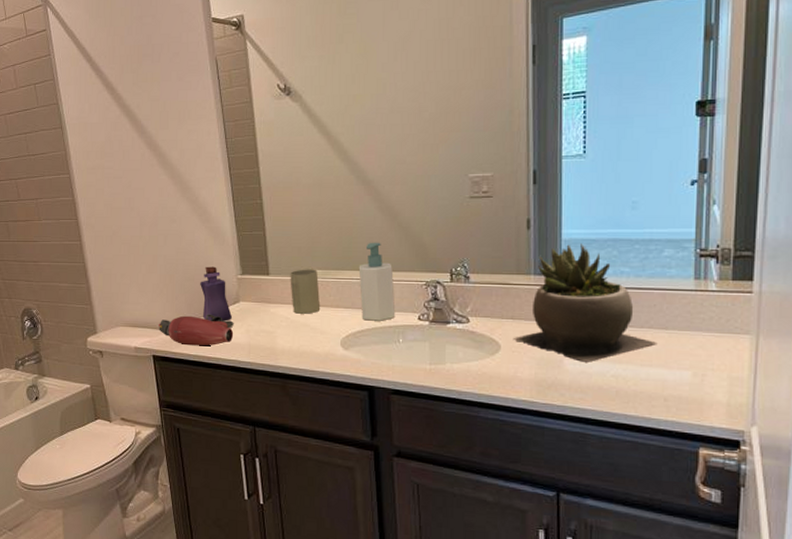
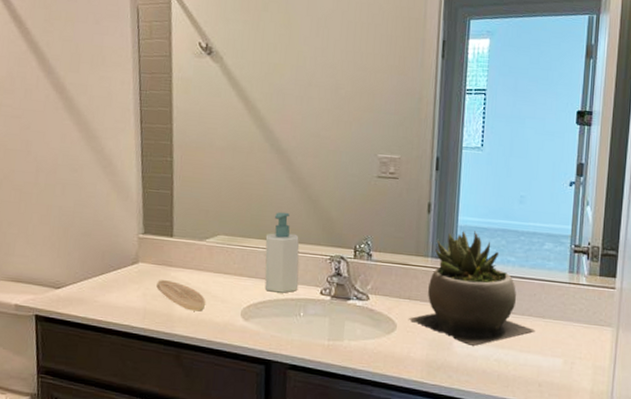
hair dryer: present [159,314,234,346] -> none [45,273,130,309]
perfume bottle: present [200,266,232,321] -> none [97,222,129,283]
soap dish: none [258,316,305,344] -> present [156,280,205,312]
cup: present [290,269,321,314] -> none [194,233,224,281]

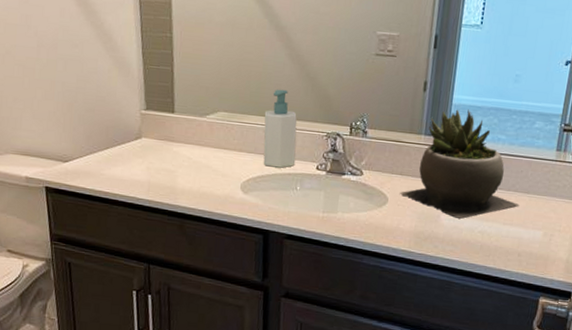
soap dish: present [156,280,205,312] -> none [160,154,207,185]

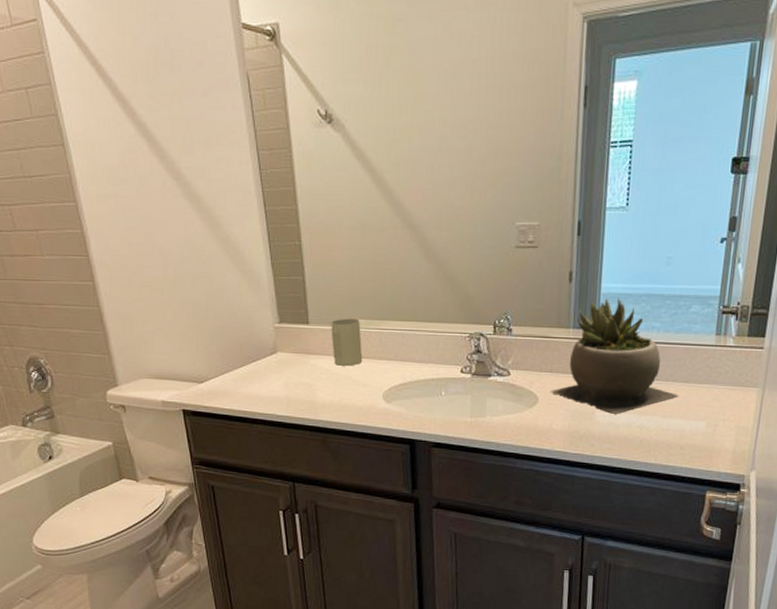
cup: none [195,110,224,156] -> present [331,318,363,366]
soap bottle: present [263,89,297,168] -> none [402,291,439,374]

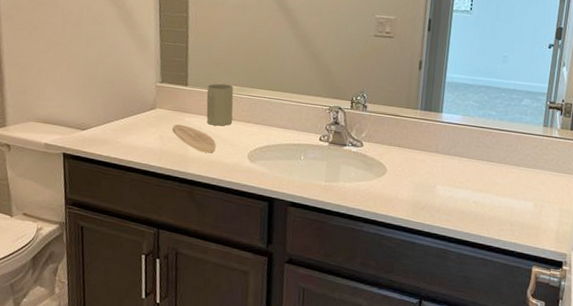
soap dish: none [297,368,347,397] -> present [172,124,216,153]
succulent plant: present [550,297,679,414] -> none [397,86,511,189]

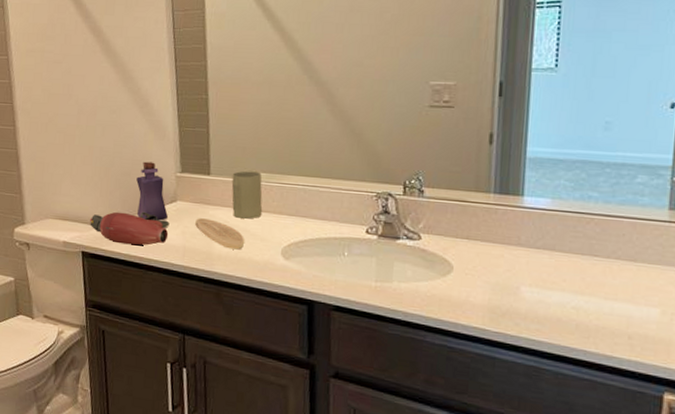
hair dryer: none [72,116,149,149] -> present [90,211,170,246]
perfume bottle: none [118,71,147,126] -> present [136,161,168,221]

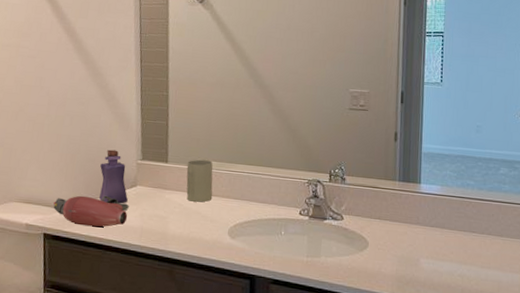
soap dish: present [195,218,244,250] -> none [152,201,196,230]

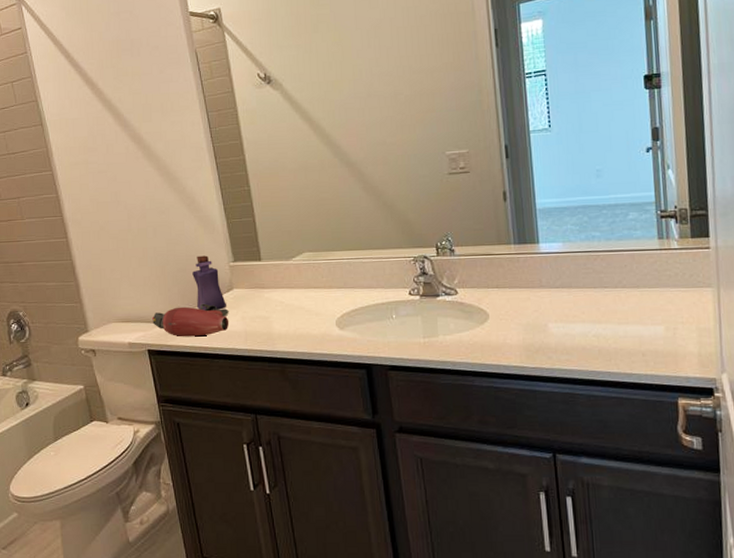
cup: present [186,159,213,203] -> none [282,252,314,297]

